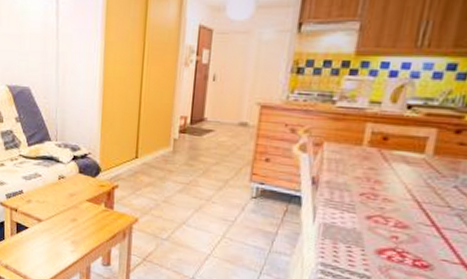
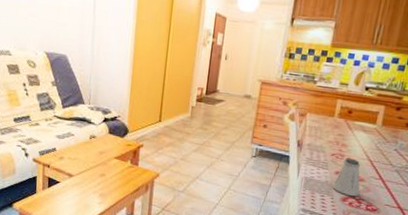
saltshaker: none [362,198,403,249] -> present [332,158,361,197]

